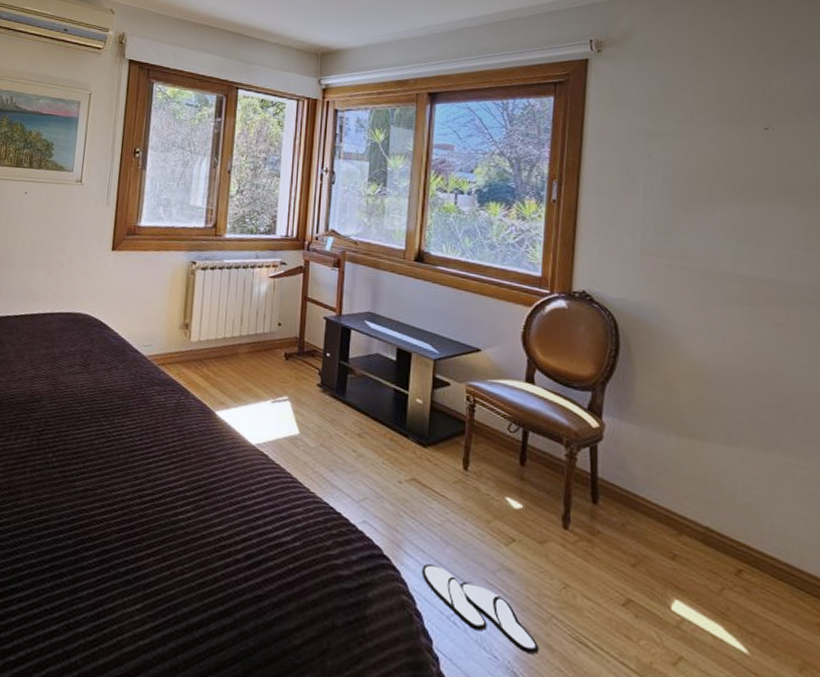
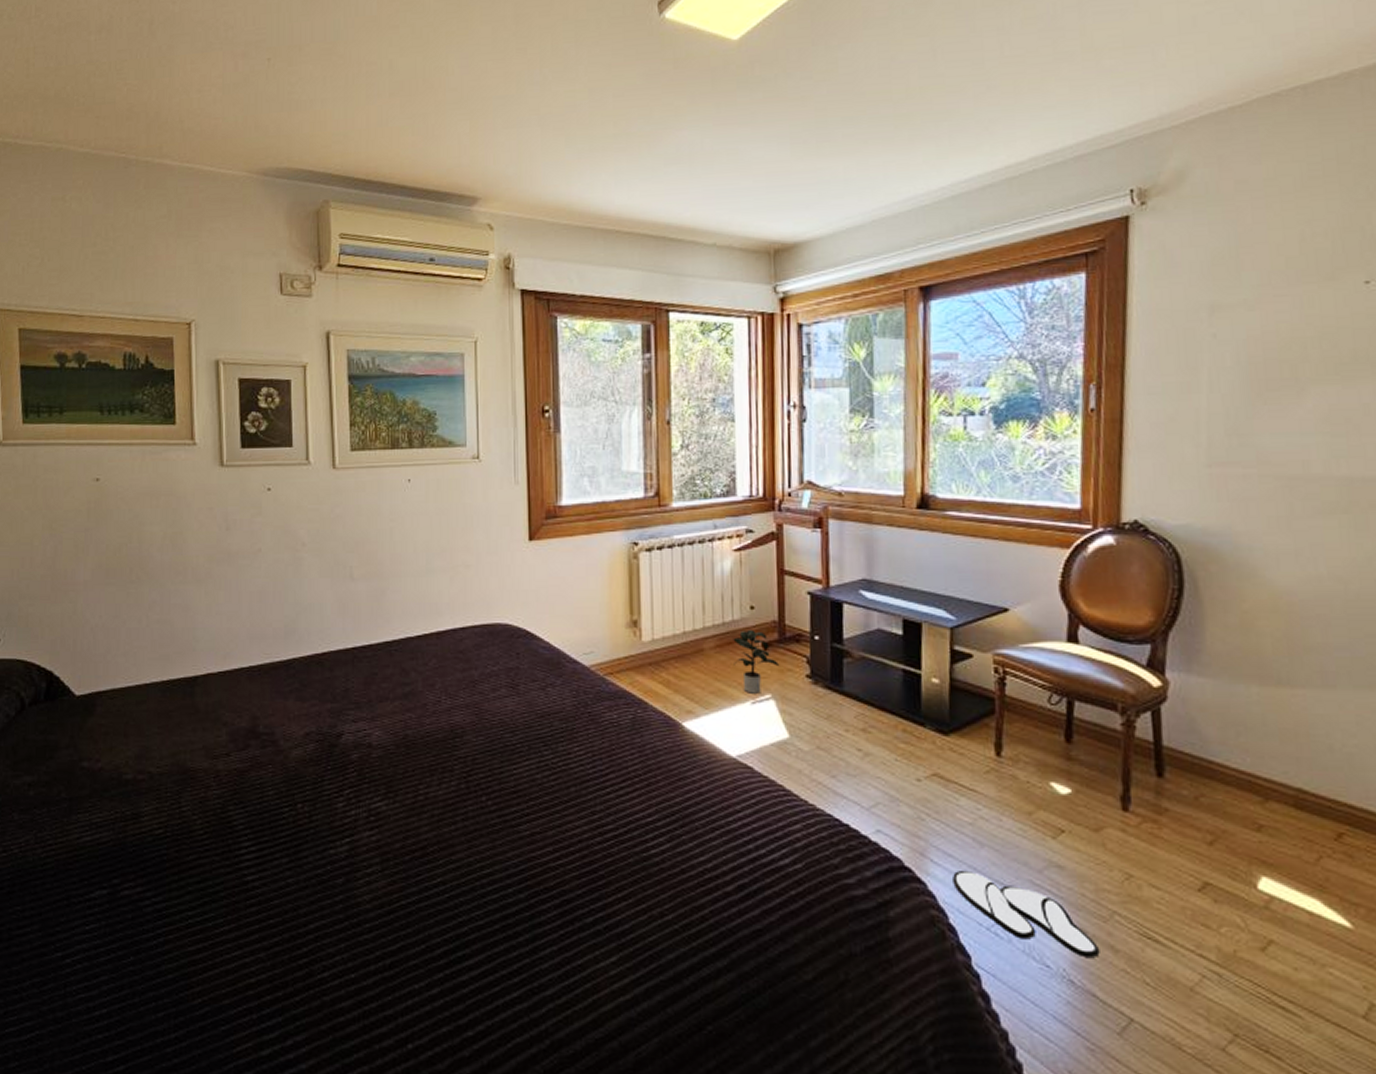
potted plant: none [261,341,296,395] -> present [733,629,779,694]

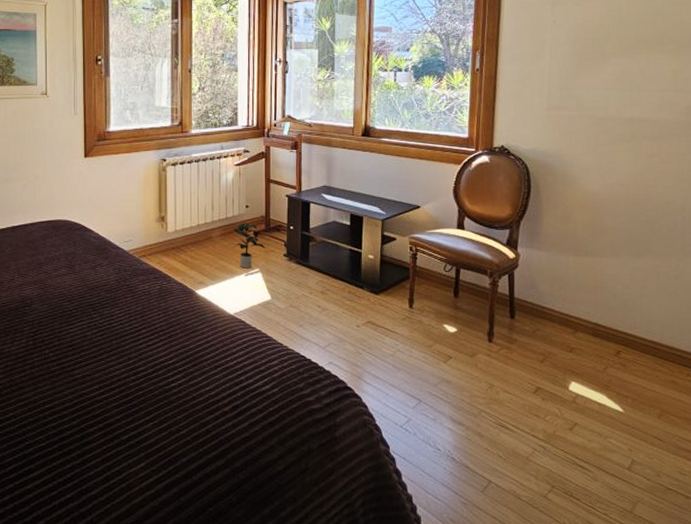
slippers: present [953,869,1100,957] -> none [379,387,472,441]

